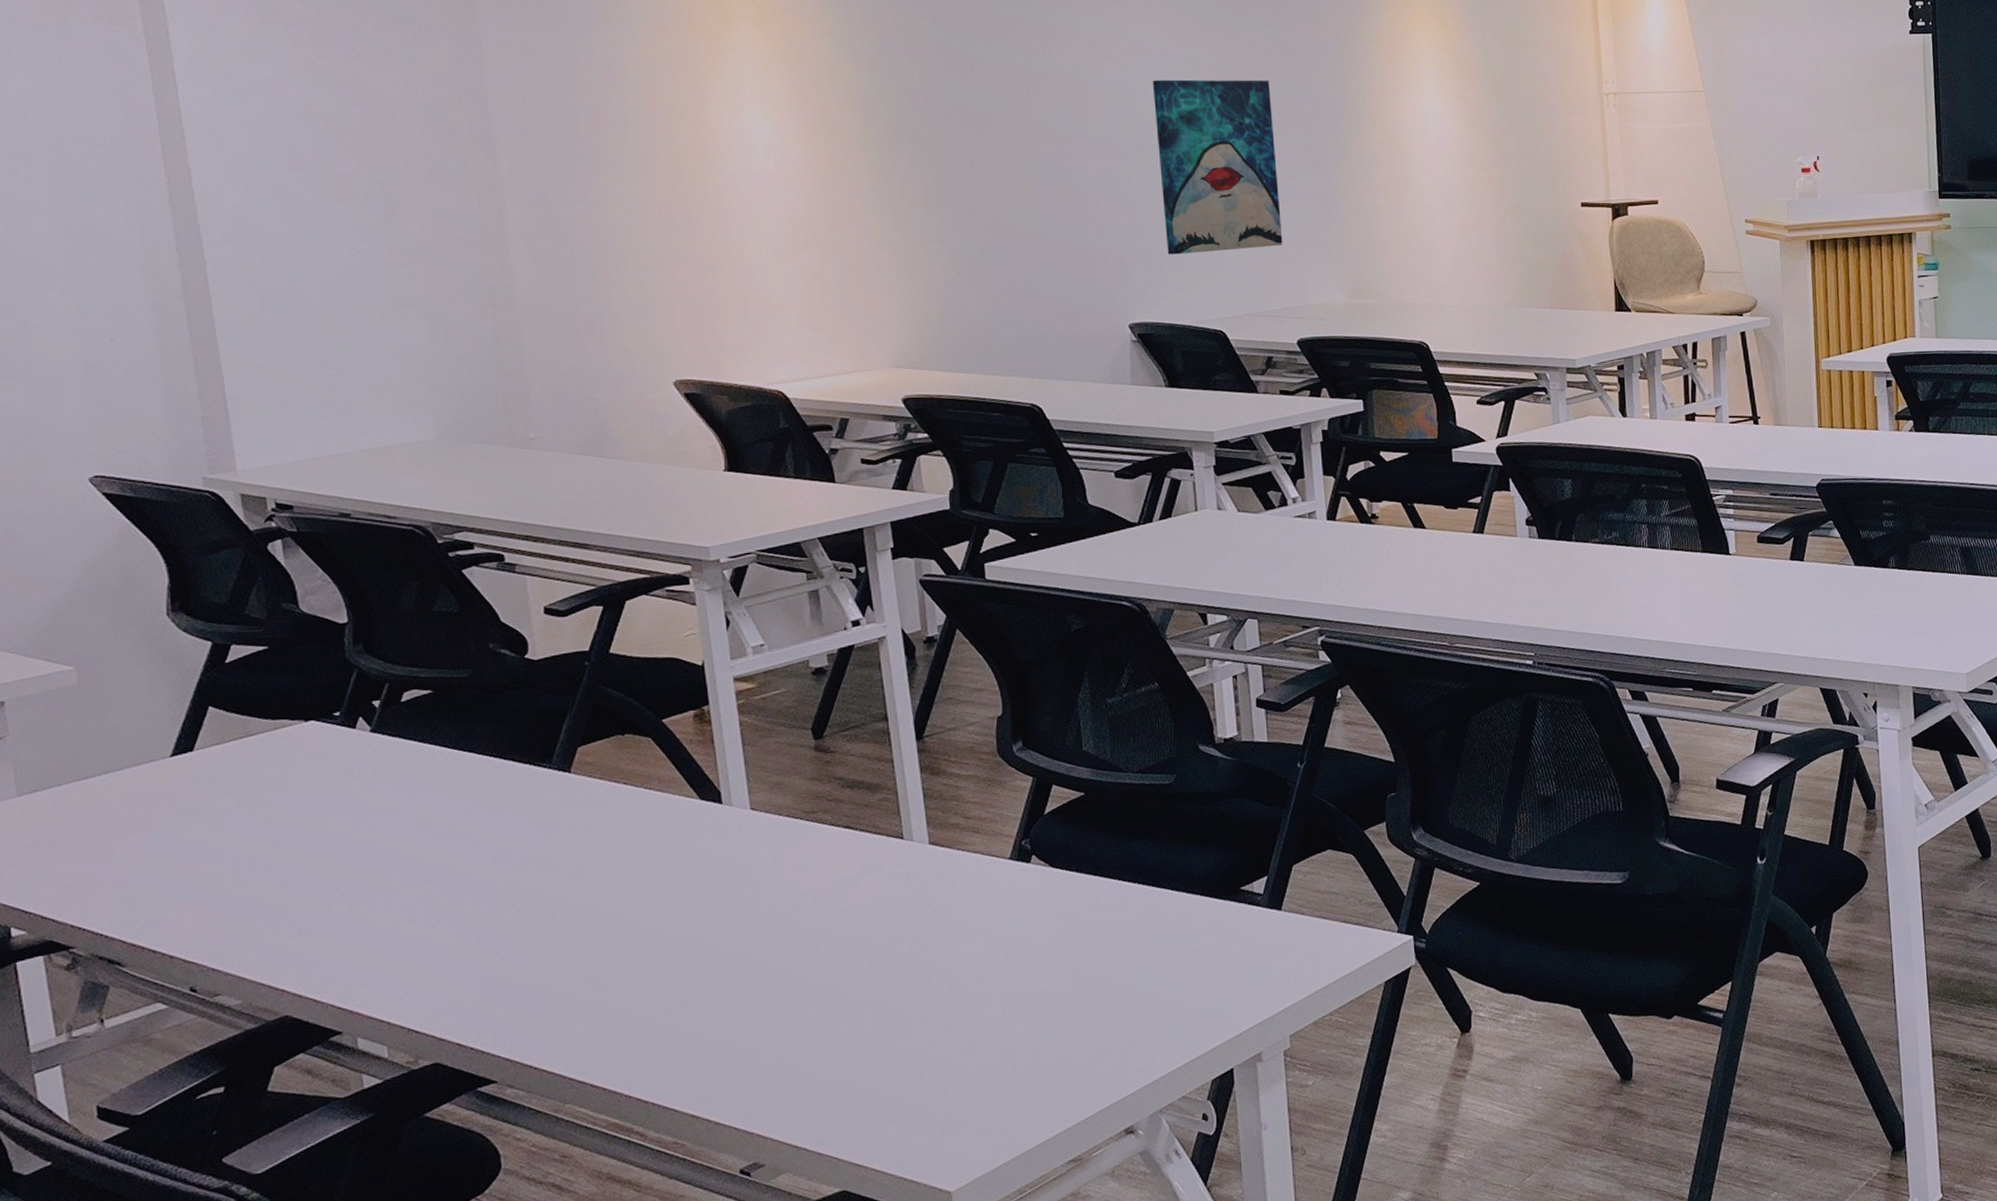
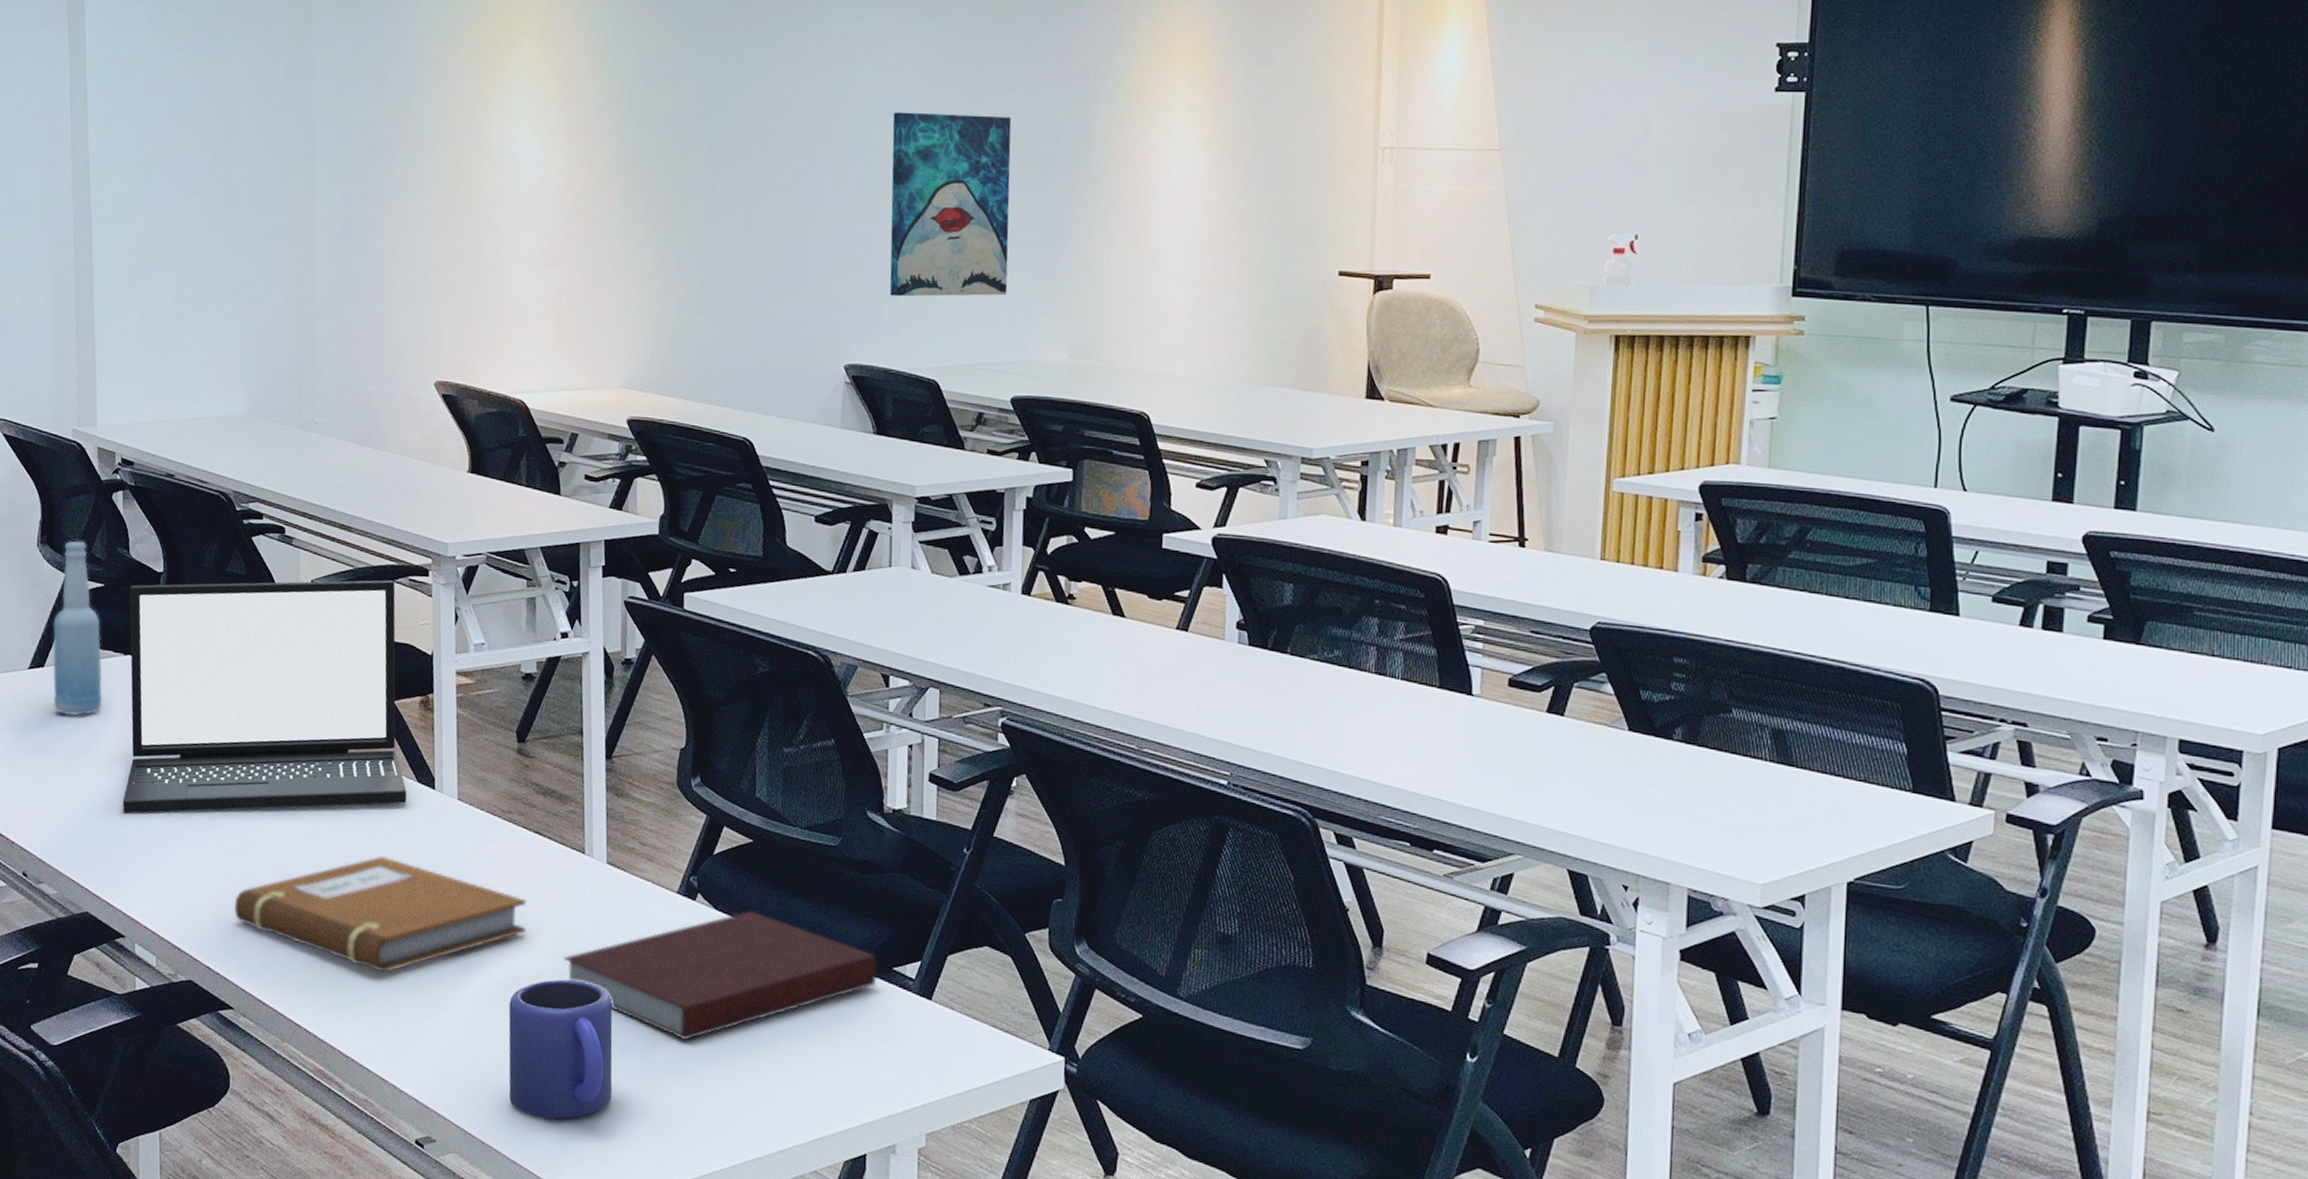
bottle: none [200,602,281,801] -> present [52,541,103,716]
laptop: none [304,594,690,897] -> present [122,580,407,814]
notebook: none [484,883,846,1005] -> present [234,855,526,973]
mug: none [834,966,961,1114] -> present [508,979,613,1119]
notebook: none [891,861,1226,1002] -> present [563,910,878,1041]

